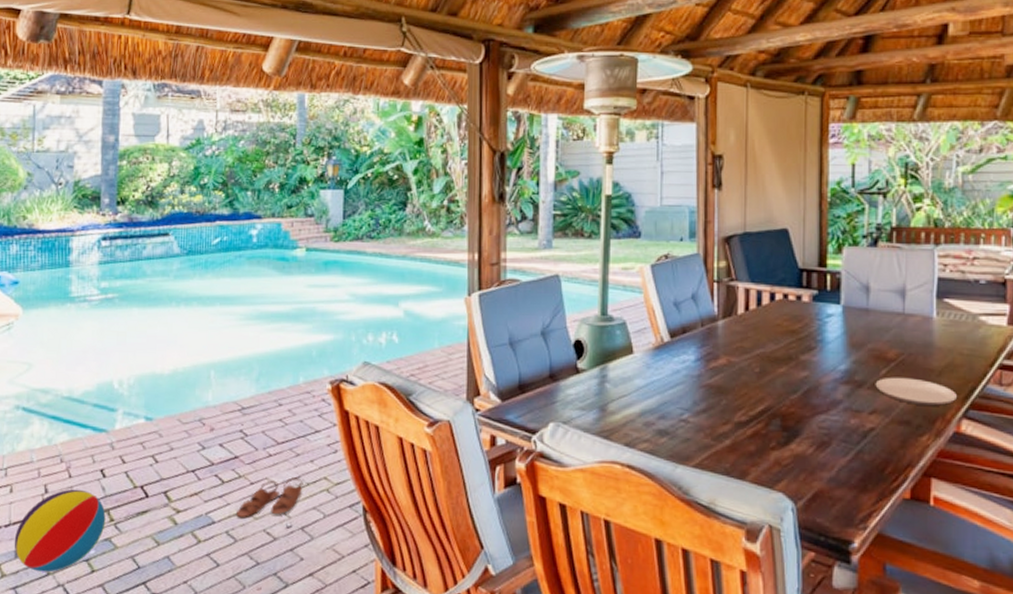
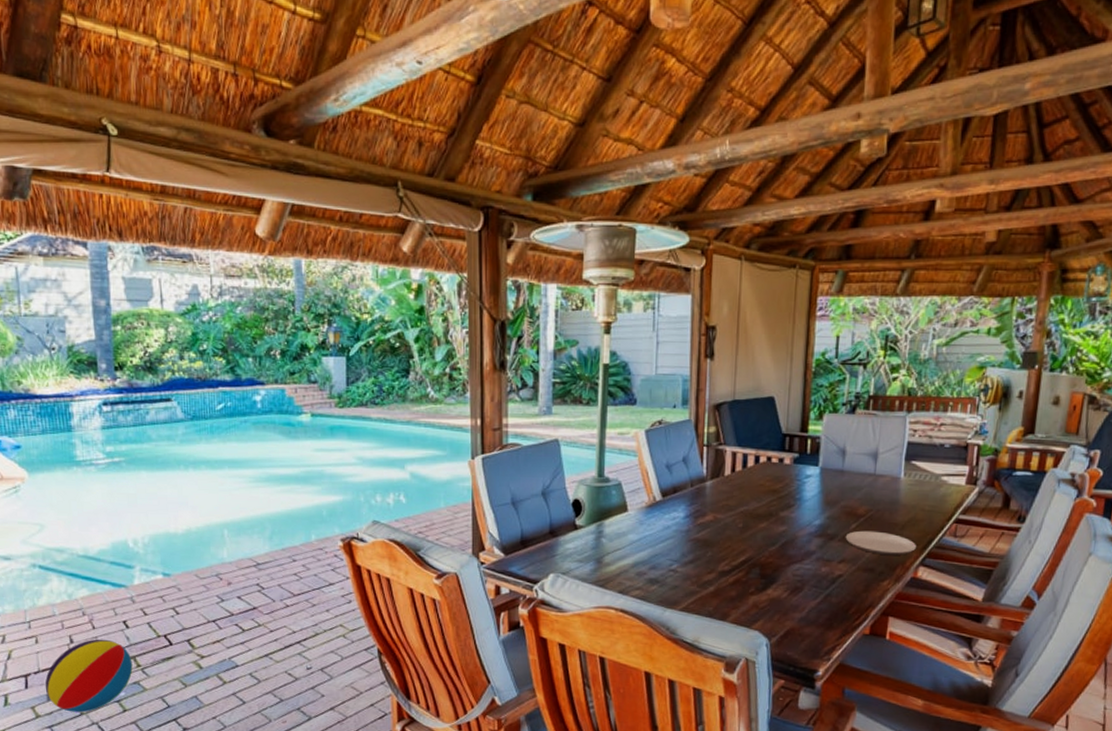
sandal: present [237,477,303,518] -> none [258,625,321,662]

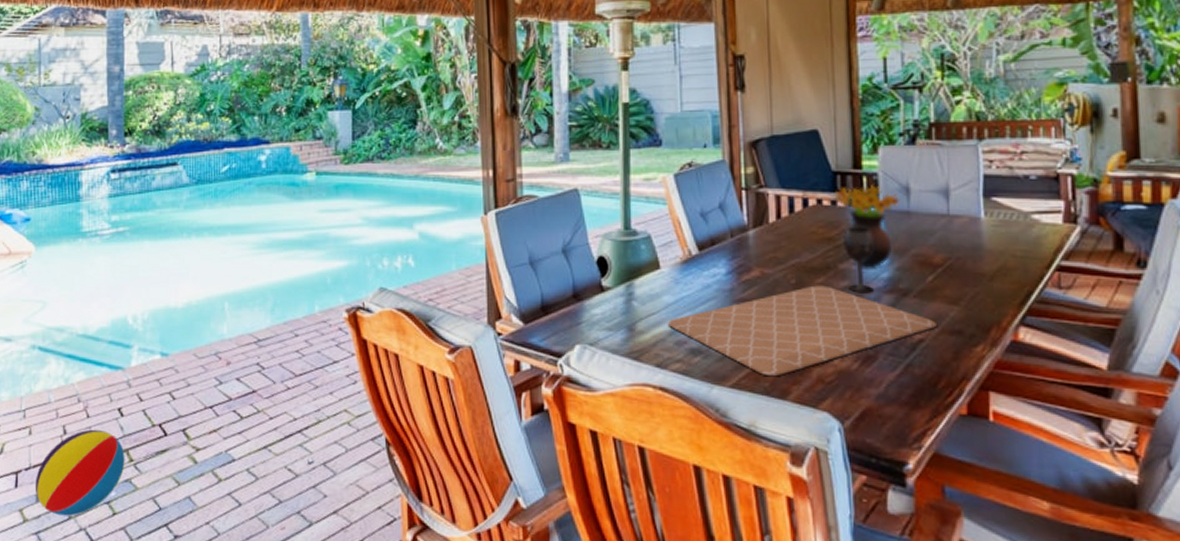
placemat: none [631,529,854,603] -> present [667,285,936,377]
flower arrangement: none [781,445,837,517] -> present [834,183,901,268]
wine glass: none [786,482,810,537] -> present [845,227,873,294]
plate: present [845,530,916,555] -> none [921,283,1012,313]

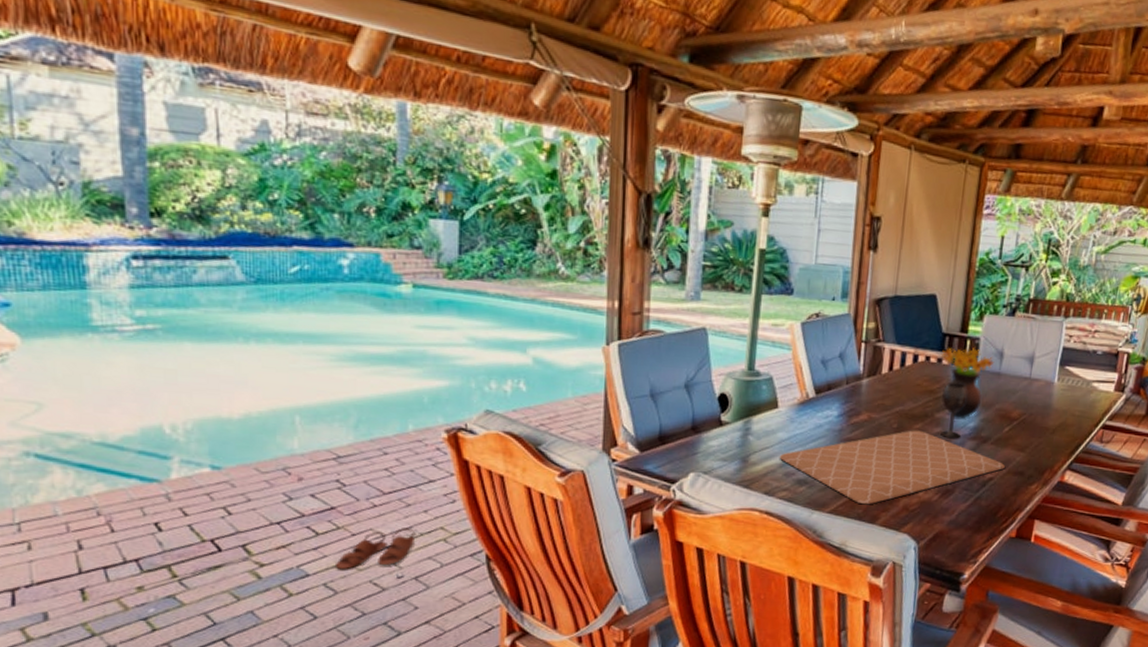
beach ball: present [35,429,125,516] -> none [40,544,167,634]
sandal: none [257,411,323,455] -> present [336,528,416,570]

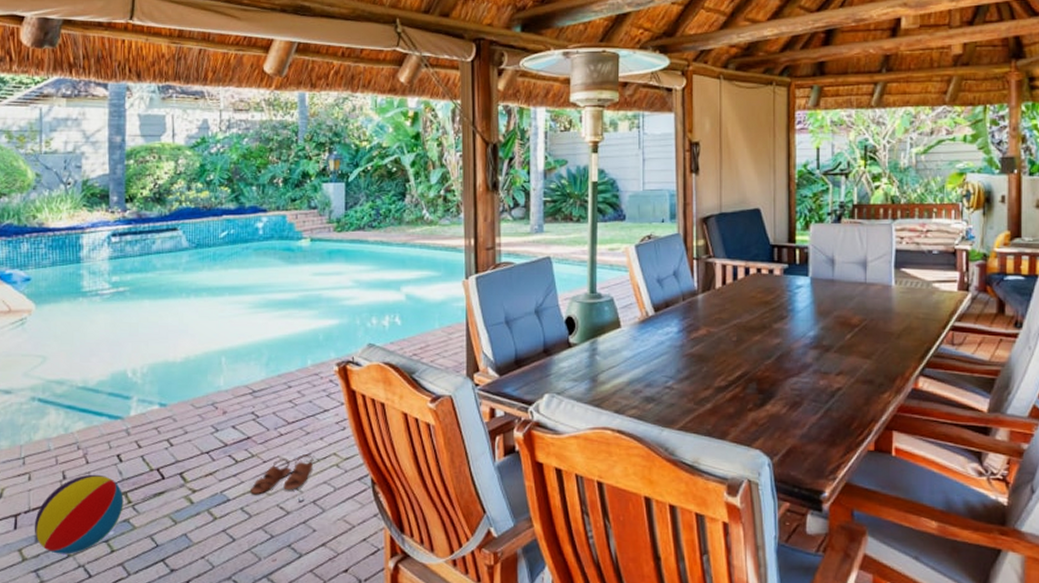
beach ball: none [40,544,167,634] -> present [34,474,124,554]
placemat: present [779,430,1005,505] -> none [625,342,852,421]
flower arrangement: present [940,346,995,419] -> none [771,255,827,328]
wine glass: present [940,383,967,439] -> none [779,293,802,349]

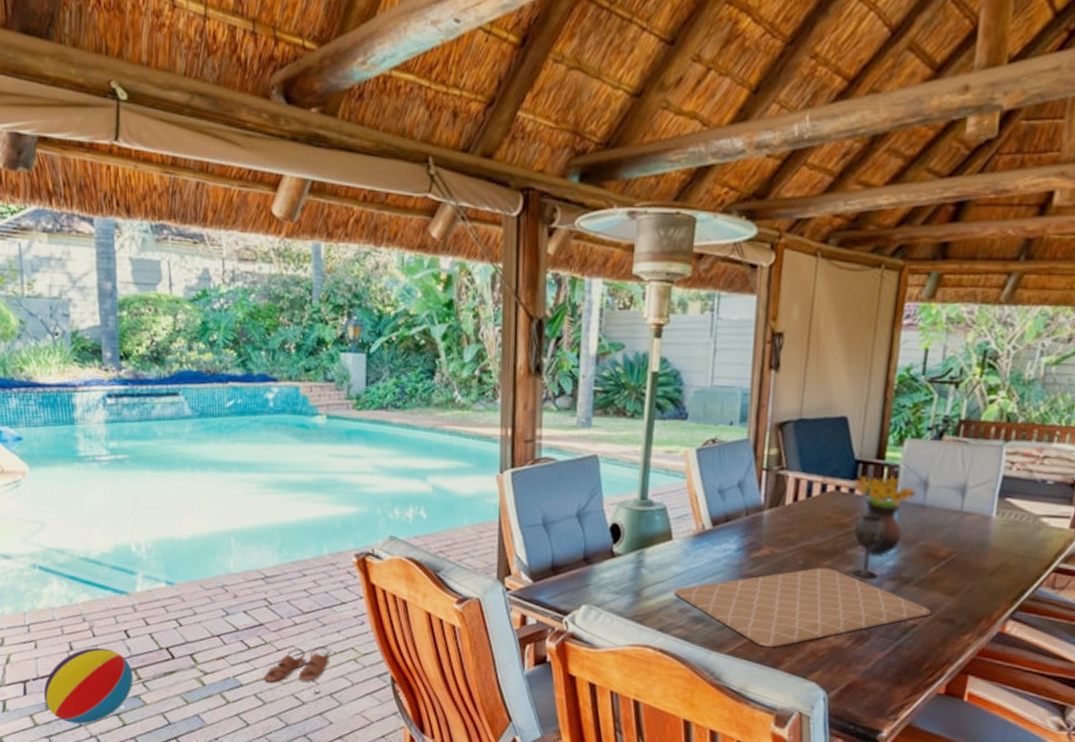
placemat: none [625,342,852,421] -> present [673,567,931,648]
flower arrangement: none [771,255,827,328] -> present [852,475,918,556]
wine glass: none [779,293,802,349] -> present [853,515,884,579]

